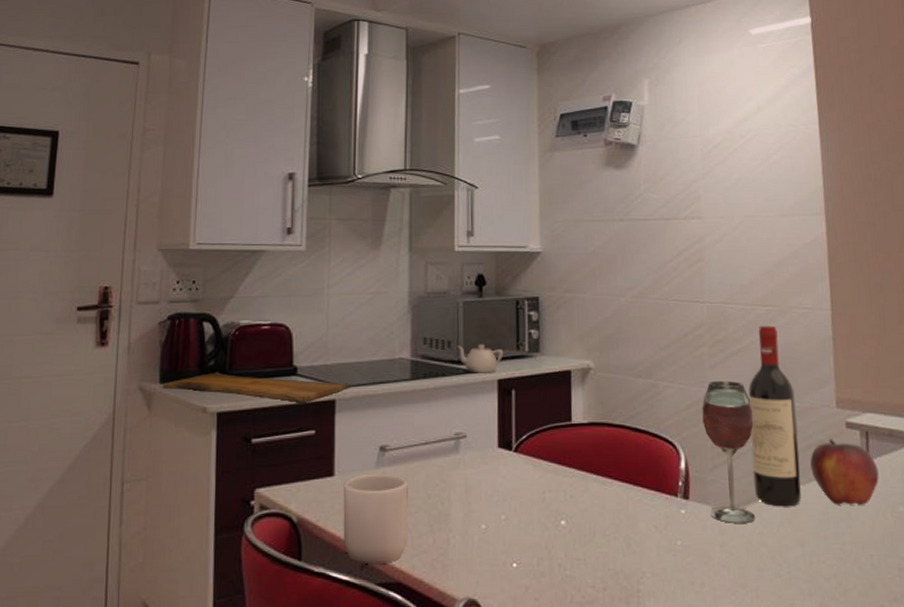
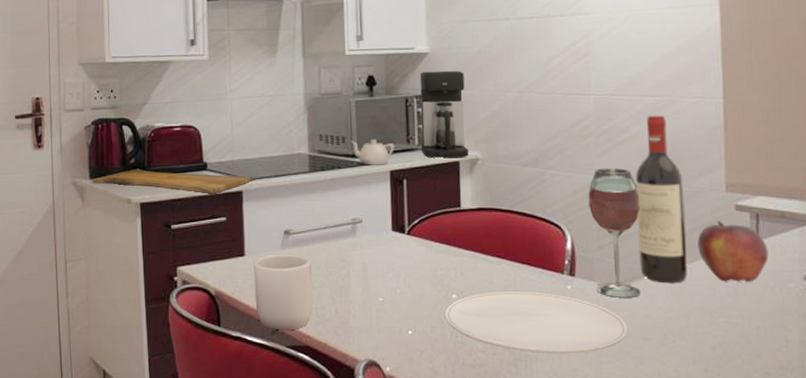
coffee maker: none [531,272,580,367] -> present [420,70,468,158]
plate: none [552,516,743,588] -> present [444,291,628,354]

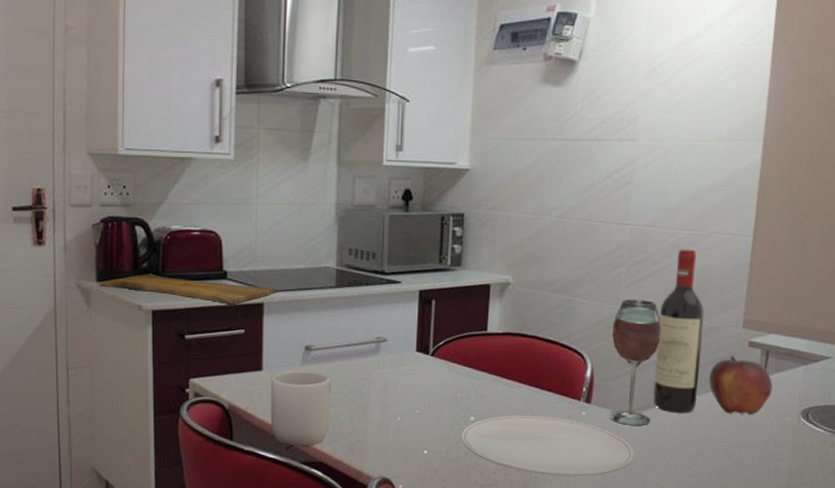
teapot: present [350,139,395,166] -> none [381,256,427,284]
coffee maker: present [420,70,468,158] -> none [453,189,504,281]

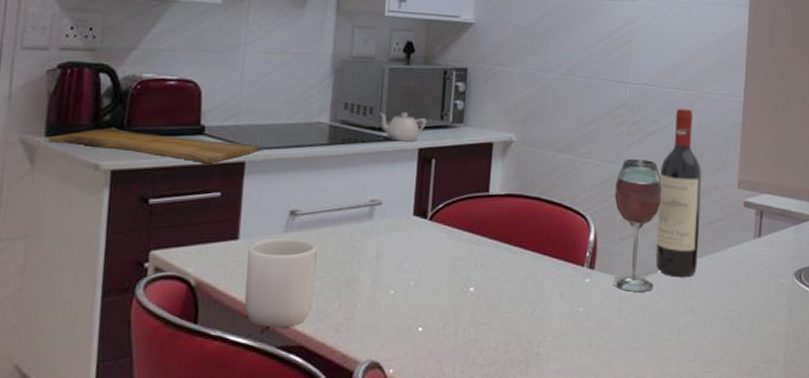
teapot: none [381,256,427,284] -> present [378,111,427,142]
plate: present [461,415,634,477] -> none [459,283,638,351]
fruit: present [709,356,773,414] -> none [708,216,768,277]

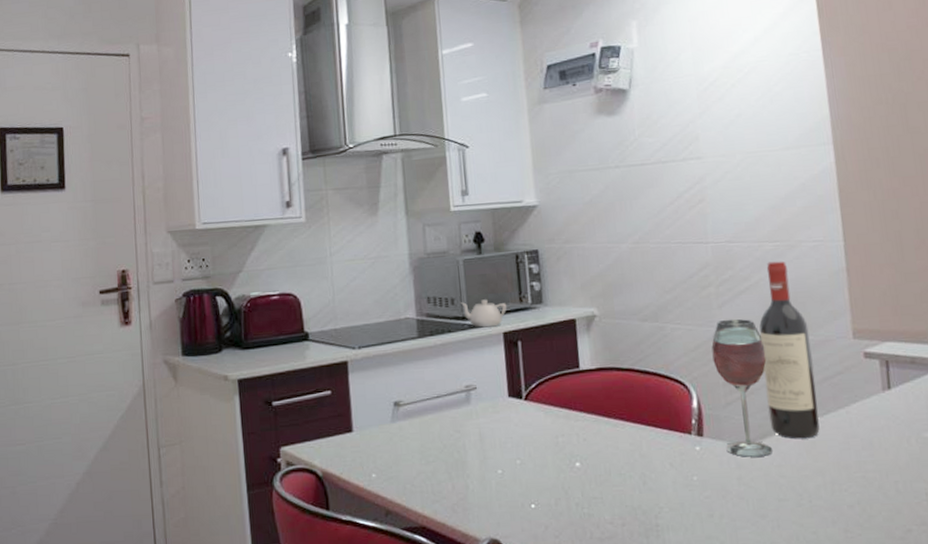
cutting board: present [47,127,260,164] -> none [184,342,358,366]
mug: present [244,238,317,329] -> none [362,427,428,512]

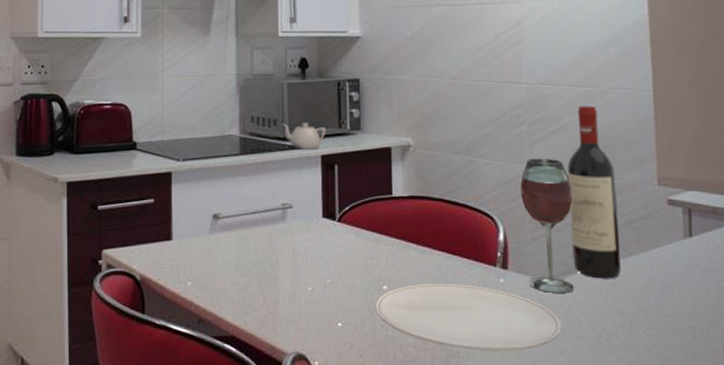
plate: none [568,455,762,522] -> present [375,283,562,351]

